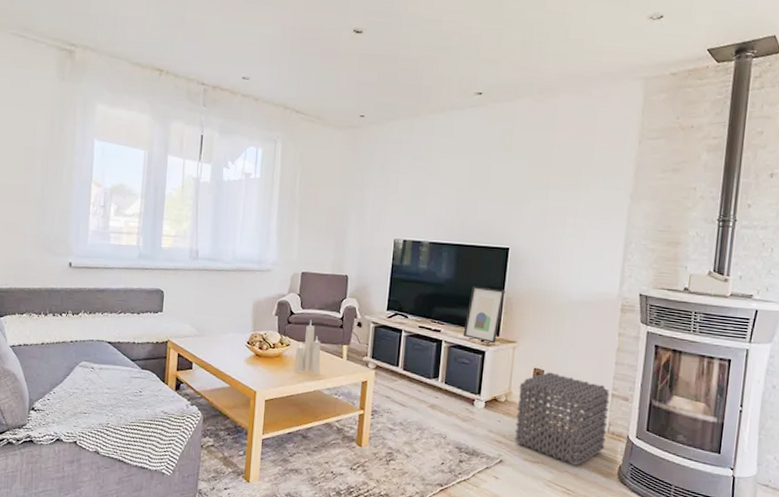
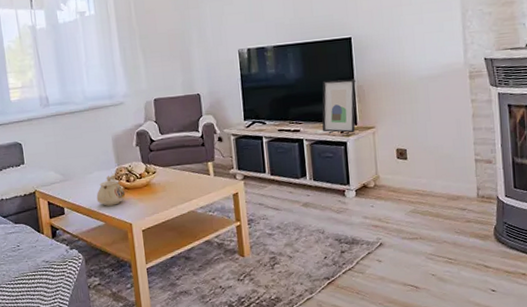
teapot: none [226,339,256,370] -> present [96,174,126,206]
candle: present [293,319,322,374] -> none [163,143,191,198]
pouf: present [514,372,610,465] -> none [385,149,478,234]

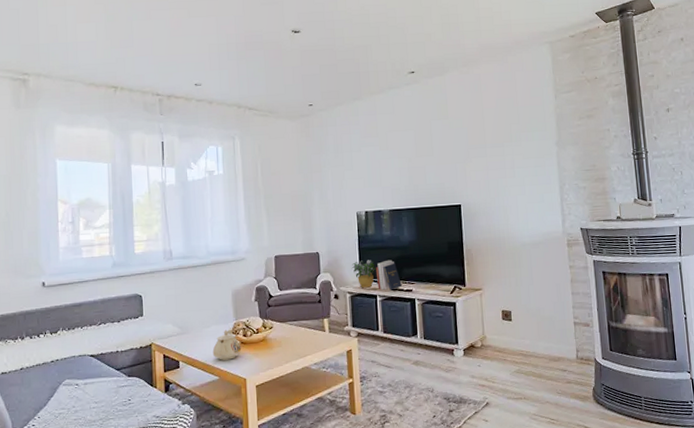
potted flower: none [234,100,262,130] -> present [351,260,377,288]
books: none [260,99,289,132] -> present [375,259,402,291]
picture frame: present [322,78,356,133] -> none [433,243,465,294]

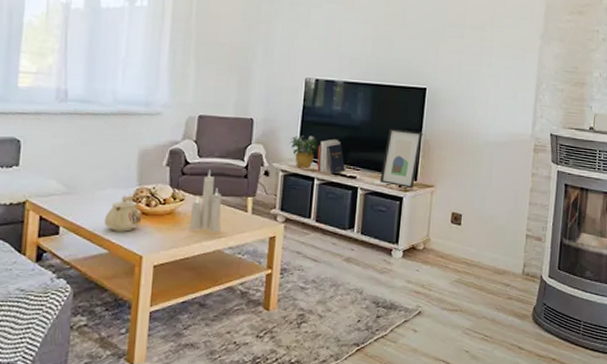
candle: none [279,299,306,353] -> present [189,169,222,232]
picture frame: none [433,243,465,294] -> present [379,128,423,189]

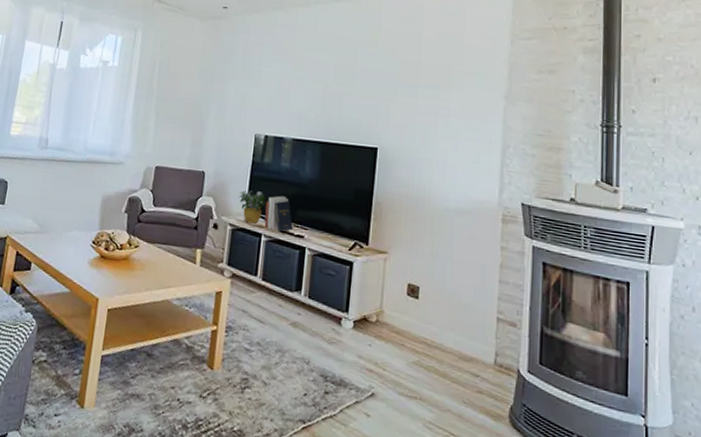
teapot: present [104,195,142,232] -> none [68,237,101,273]
candle: present [189,169,222,232] -> none [141,219,173,282]
picture frame: present [379,128,423,189] -> none [328,187,374,254]

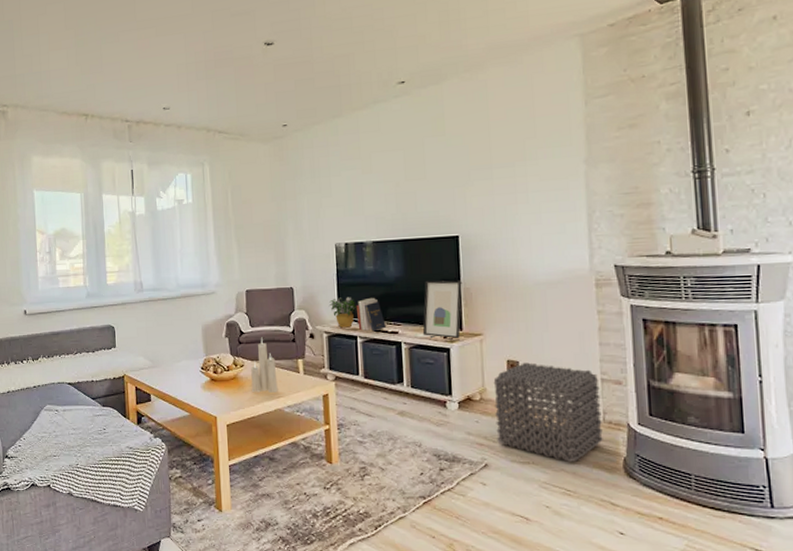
candle: none [141,219,173,282] -> present [251,337,279,393]
picture frame: none [328,187,374,254] -> present [422,280,462,339]
pouf: none [387,289,495,404] -> present [493,362,603,462]

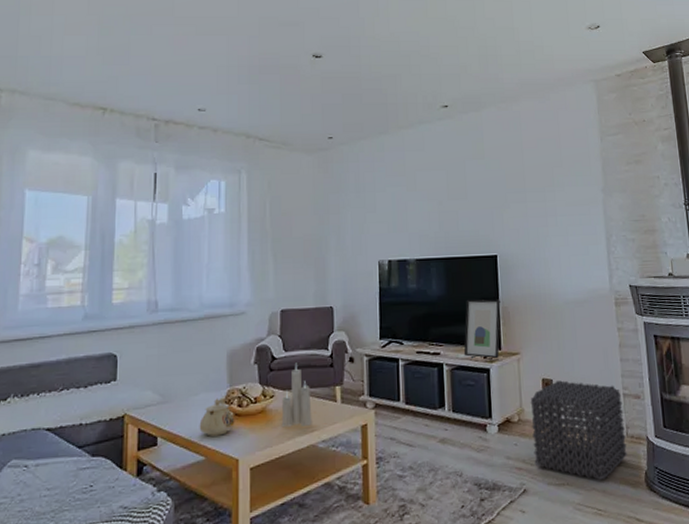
teapot: none [183,365,212,396] -> present [199,397,235,436]
potted flower: present [328,297,358,328] -> none [370,317,400,350]
books: present [356,297,386,332] -> none [398,317,428,354]

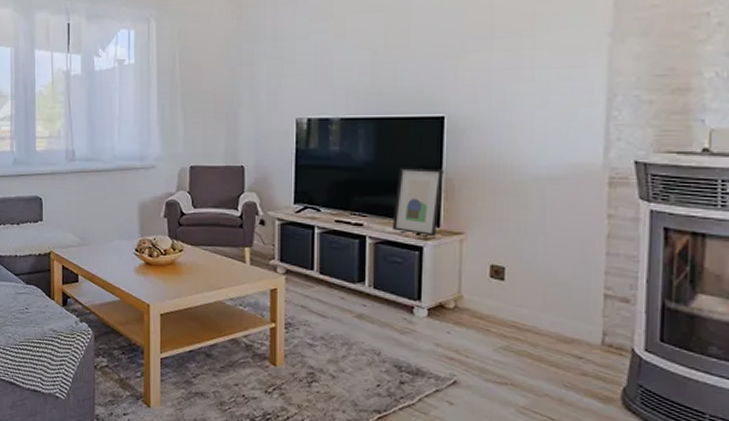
teapot: present [199,397,235,436] -> none [114,246,146,281]
candle: present [281,362,313,428] -> none [189,220,221,283]
pouf: present [530,380,627,480] -> none [470,269,602,387]

